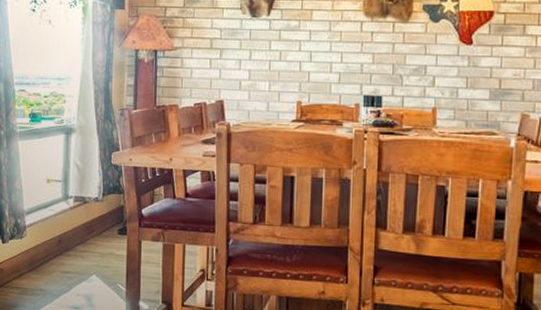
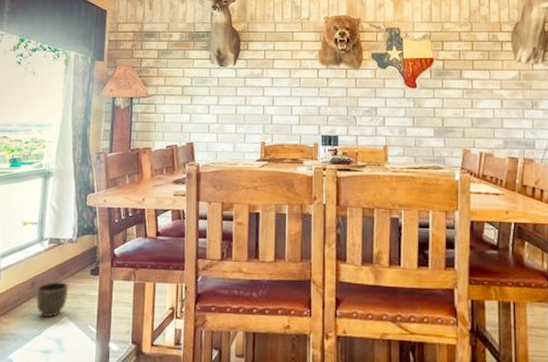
planter: none [63,239,95,275] -> present [36,281,68,317]

